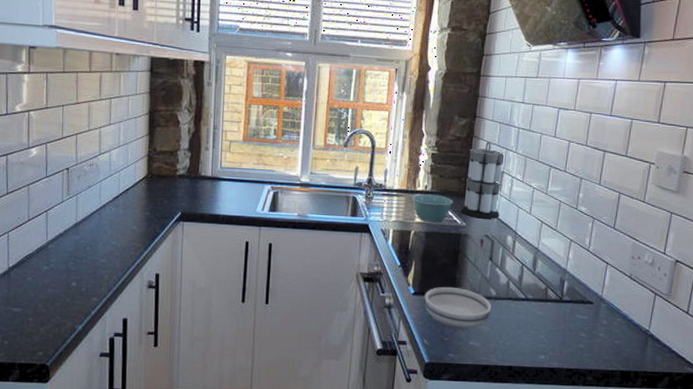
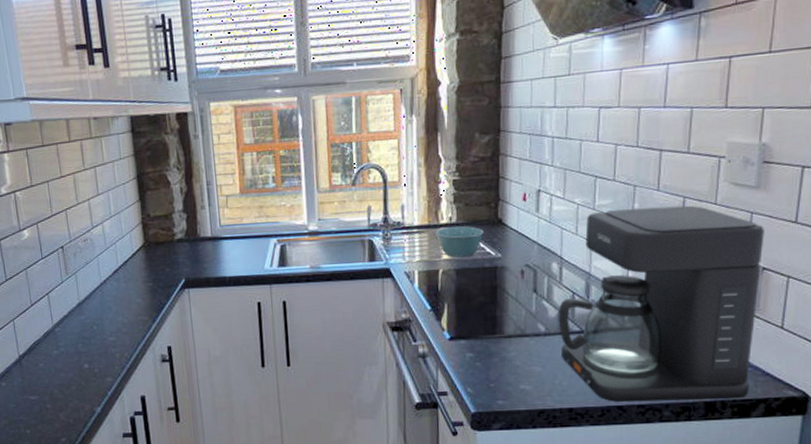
bowl: present [424,286,492,330] -> none [462,326,542,374]
spice rack: present [461,141,506,219] -> none [494,157,541,247]
coffee maker: none [507,196,680,371] -> present [558,205,765,403]

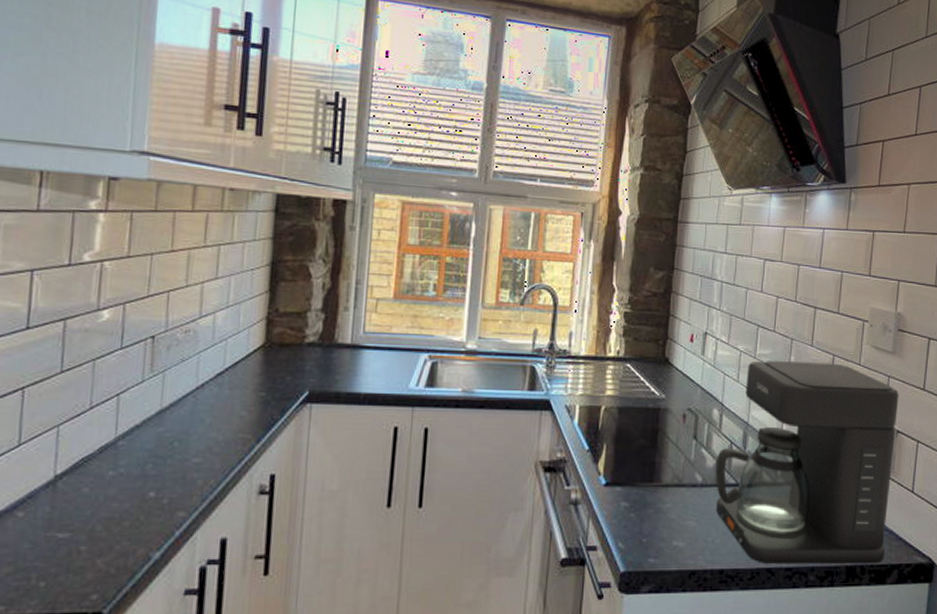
bowl: present [435,226,484,259] -> none [602,360,650,396]

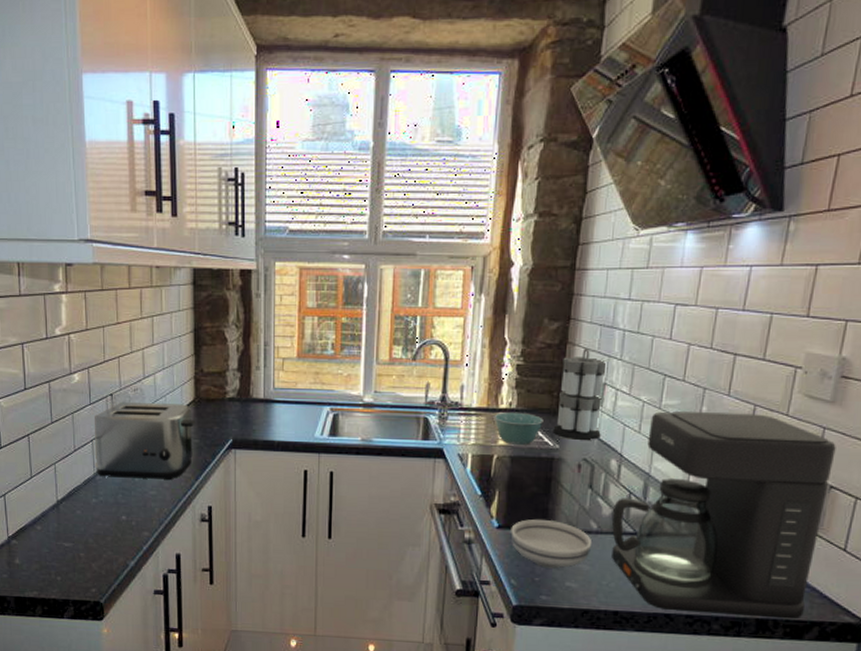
toaster: none [117,345,264,443] -> present [92,401,196,480]
bowl: none [602,360,650,396] -> present [494,411,544,446]
bowl: none [618,473,698,527] -> present [510,519,593,569]
spice rack: none [659,297,709,389] -> present [553,347,608,440]

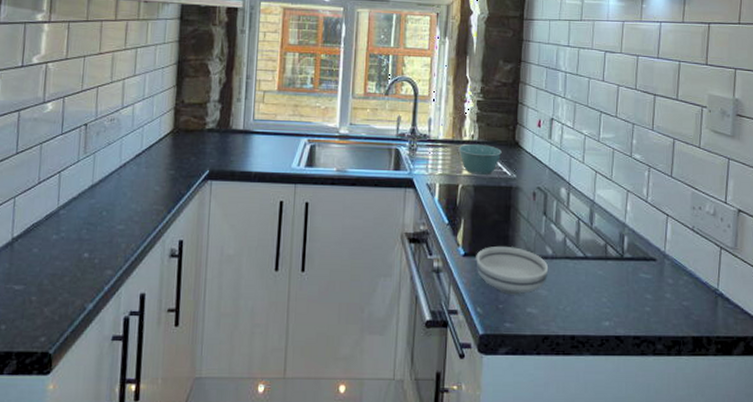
toaster: present [92,401,196,480] -> none [59,131,173,213]
spice rack: present [553,347,608,440] -> none [510,86,554,170]
coffee maker: present [611,411,836,619] -> none [564,144,740,336]

